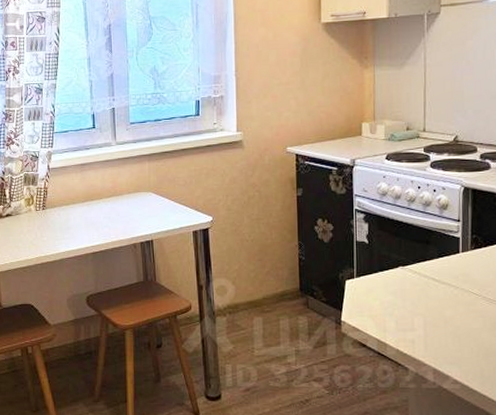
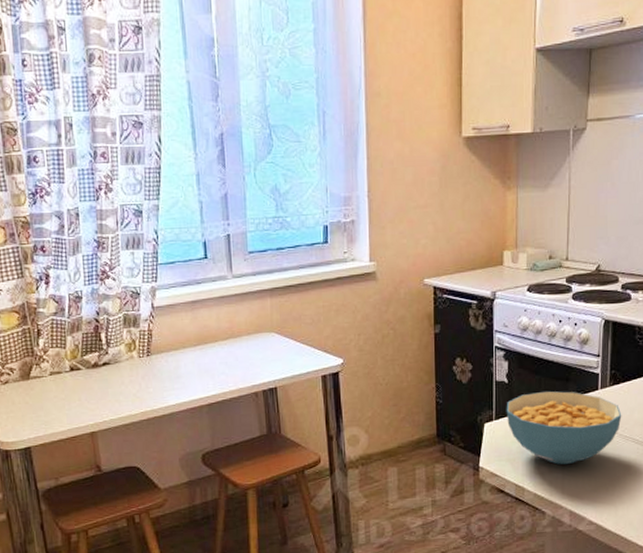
cereal bowl: none [367,252,485,323] -> present [506,391,622,465]

